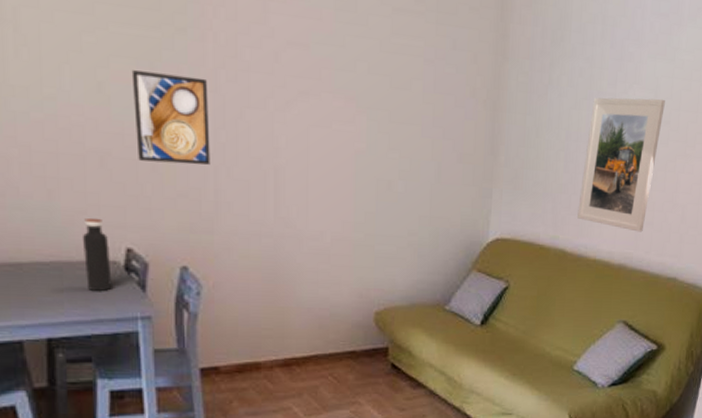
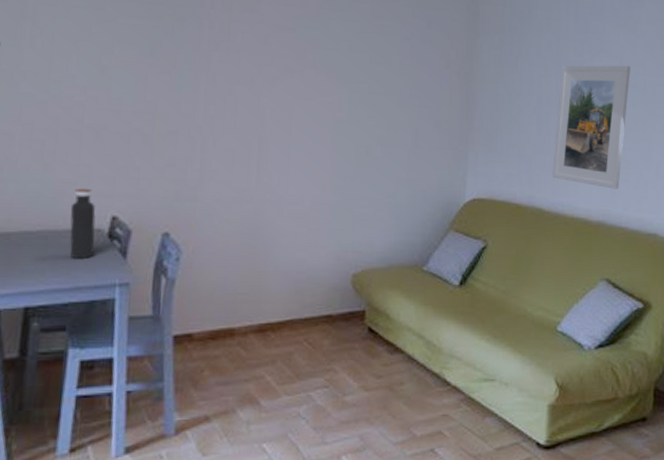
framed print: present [131,70,210,165] -> none [131,55,202,137]

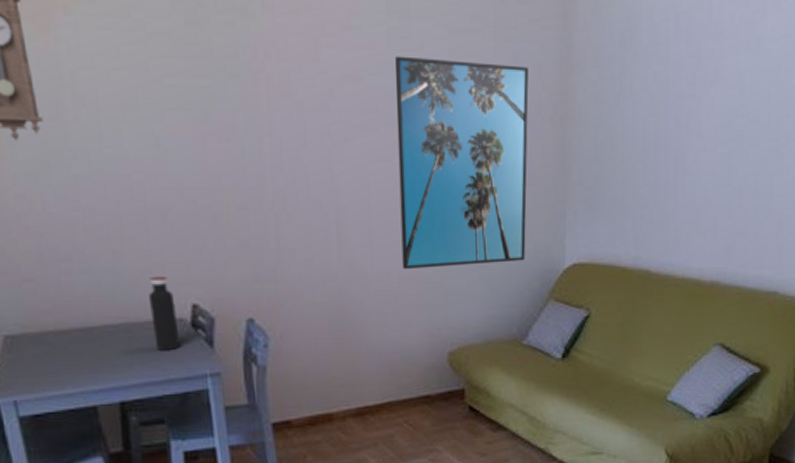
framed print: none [316,13,440,196] -> present [395,56,529,270]
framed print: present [553,65,631,189] -> none [661,95,752,244]

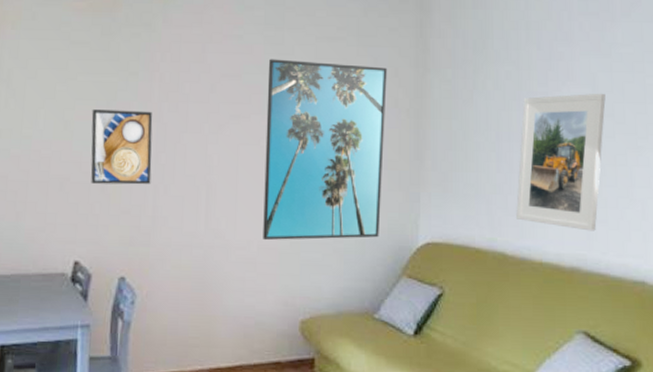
water bottle: present [148,275,181,351] -> none [38,235,61,302]
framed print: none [187,122,271,213] -> present [90,109,153,185]
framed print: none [661,95,752,244] -> present [516,93,606,231]

